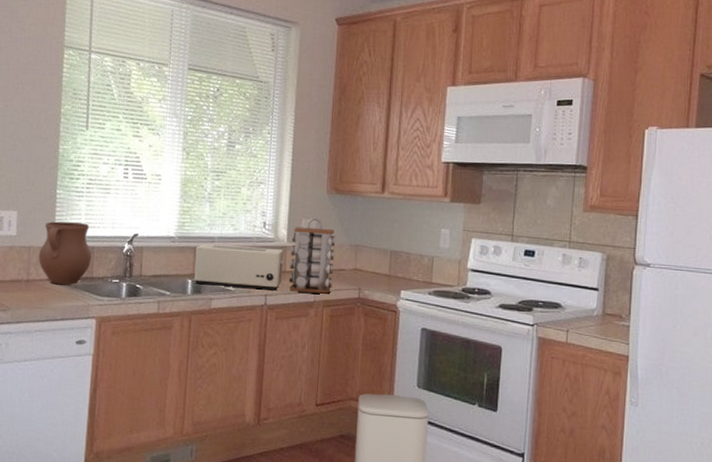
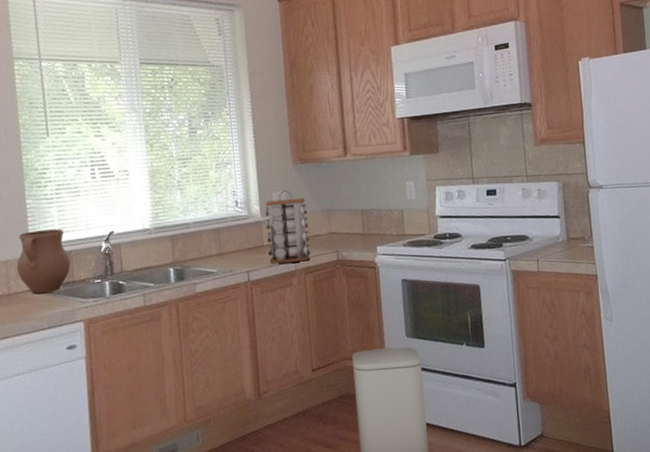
toaster: present [194,243,285,291] -> none [173,224,262,272]

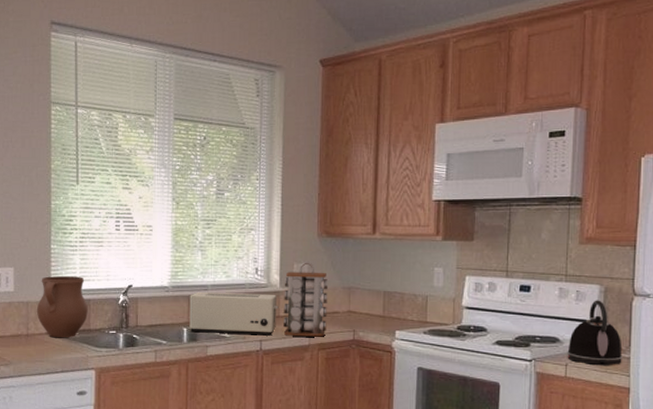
toaster: none [173,224,262,272] -> present [189,291,279,336]
kettle: none [537,196,588,257] -> present [567,300,624,365]

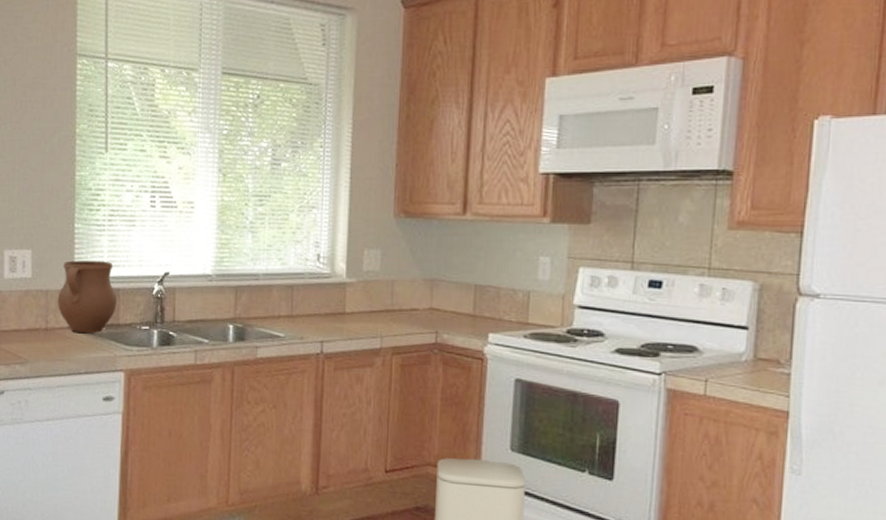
toaster: present [189,291,279,336] -> none [236,281,345,336]
spice rack: present [283,262,329,338] -> none [350,248,406,340]
kettle: present [567,300,624,365] -> none [707,300,782,383]

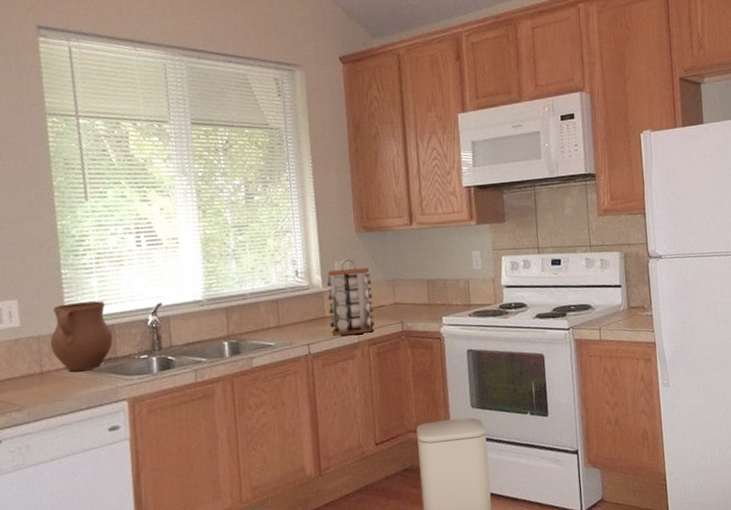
spice rack: none [350,248,406,340] -> present [326,259,375,336]

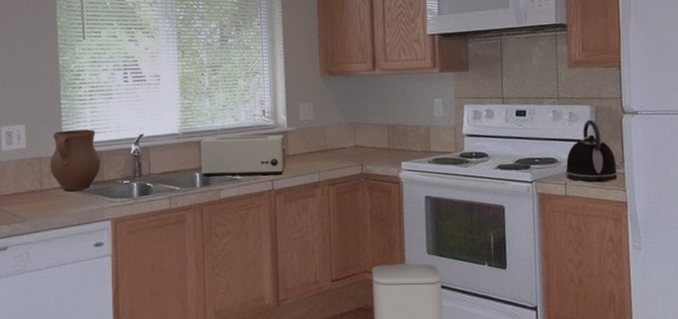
toaster: none [227,295,324,346] -> present [200,134,288,177]
spice rack: present [326,259,375,336] -> none [291,101,335,175]
kettle: none [599,265,647,326] -> present [565,120,619,182]

